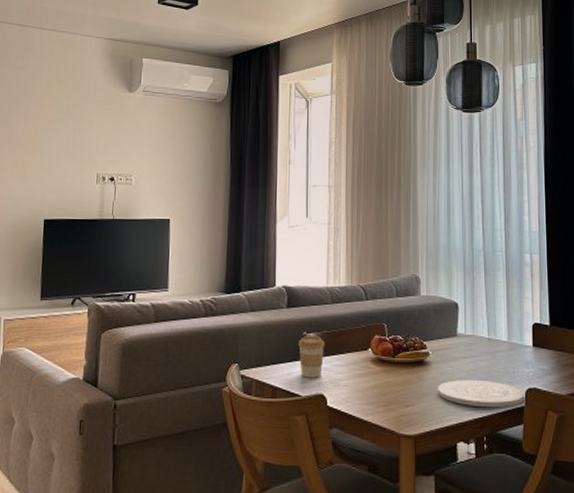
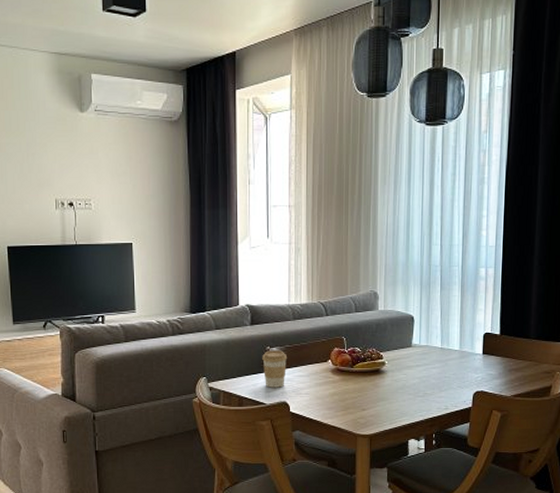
plate: present [438,380,524,408] -> none [392,386,472,409]

